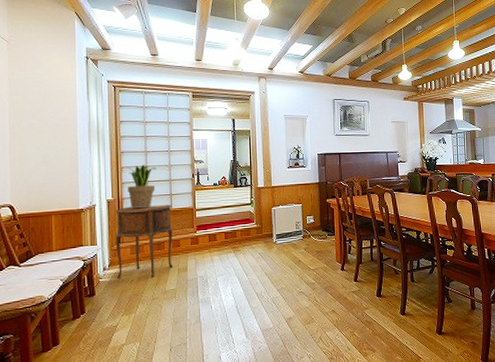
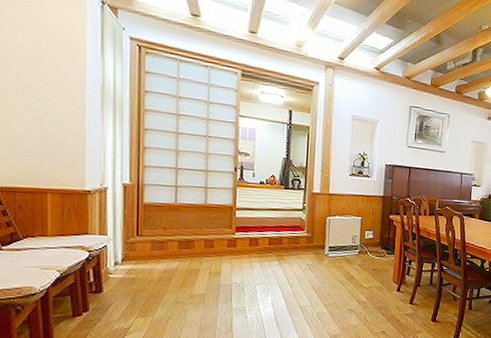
side table: present [114,205,173,279] -> none [131,195,207,278]
potted plant: present [126,164,156,209] -> none [150,148,190,200]

